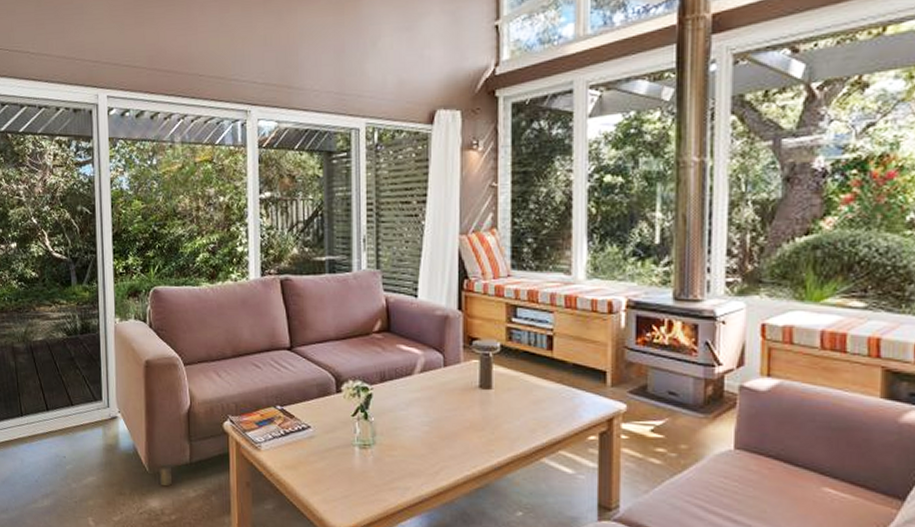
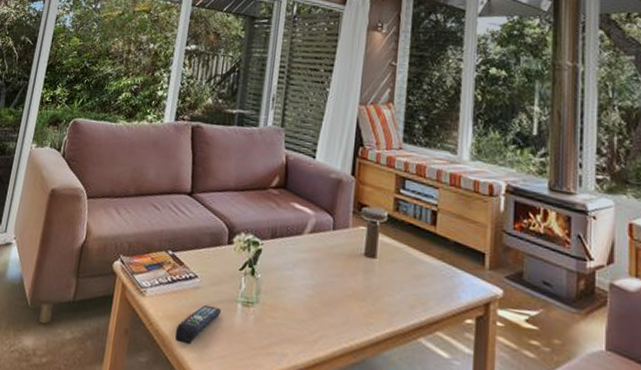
remote control: none [296,451,339,490] -> present [174,304,221,345]

